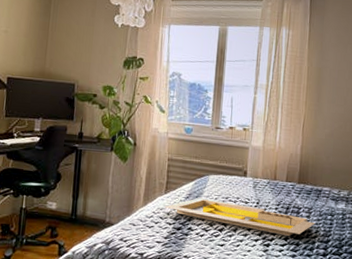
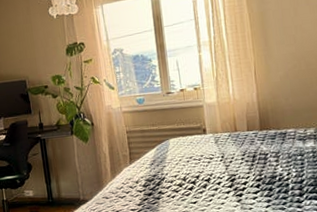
serving tray: present [165,197,315,236] -> none [132,161,285,183]

